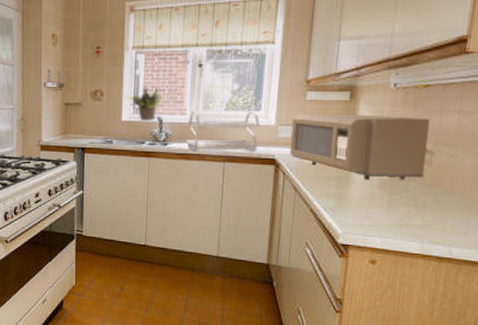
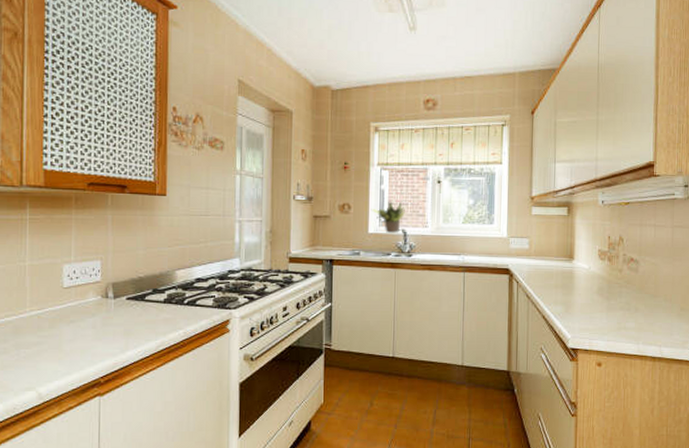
dish rack: present [187,111,260,153] -> none [429,224,494,263]
microwave: present [290,113,430,180] -> none [520,226,633,287]

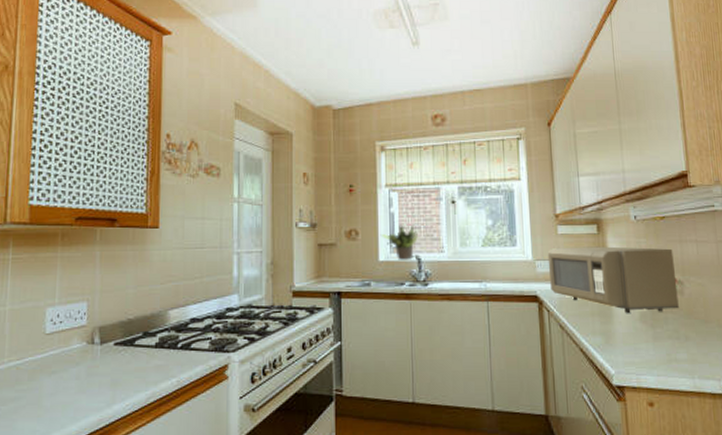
microwave: none [520,226,633,287] -> present [547,246,679,314]

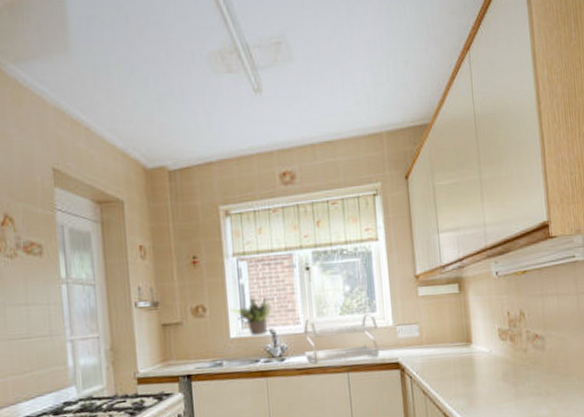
dish rack: none [447,246,519,291] -> present [303,312,380,364]
microwave: present [547,246,679,314] -> none [408,303,540,374]

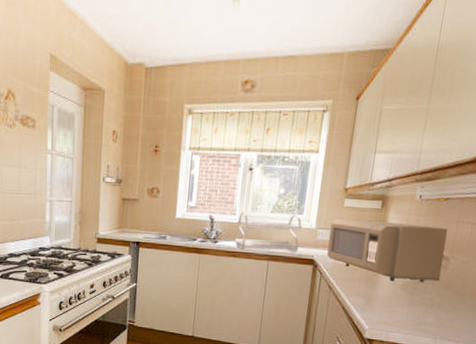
potted plant: present [230,297,271,336] -> none [179,186,214,219]
microwave: none [408,303,540,374] -> present [327,218,448,283]

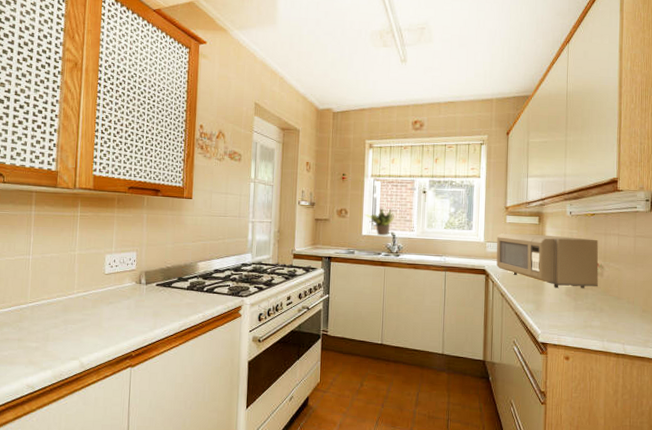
potted plant: none [179,186,214,219] -> present [364,207,394,236]
dish rack: present [235,212,302,253] -> none [415,228,472,264]

